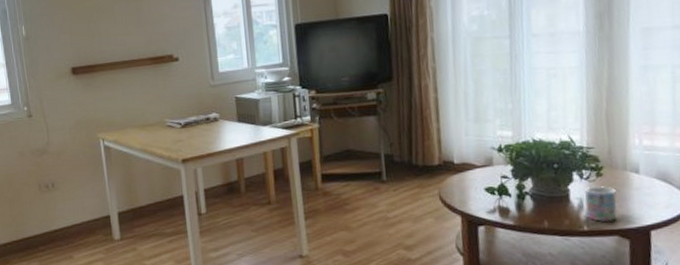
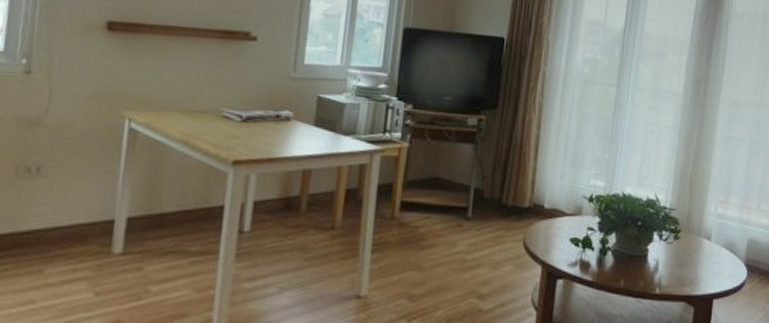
mug: present [584,186,617,223] -> none [659,249,689,288]

